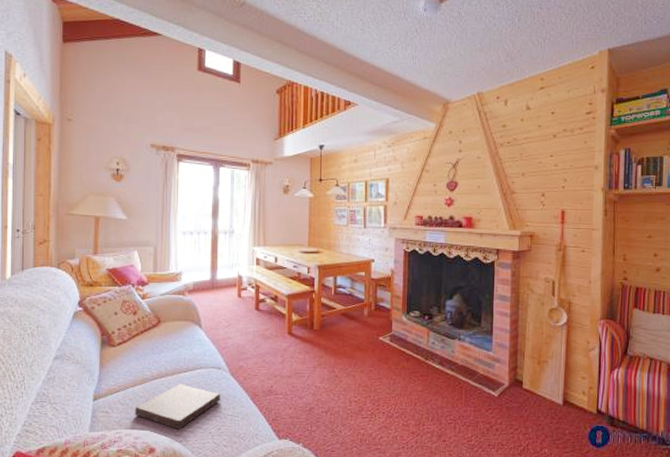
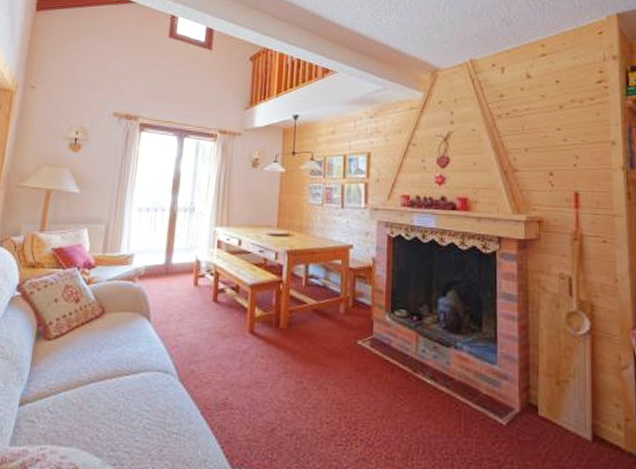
book: present [134,383,220,430] -> none [63,389,166,449]

